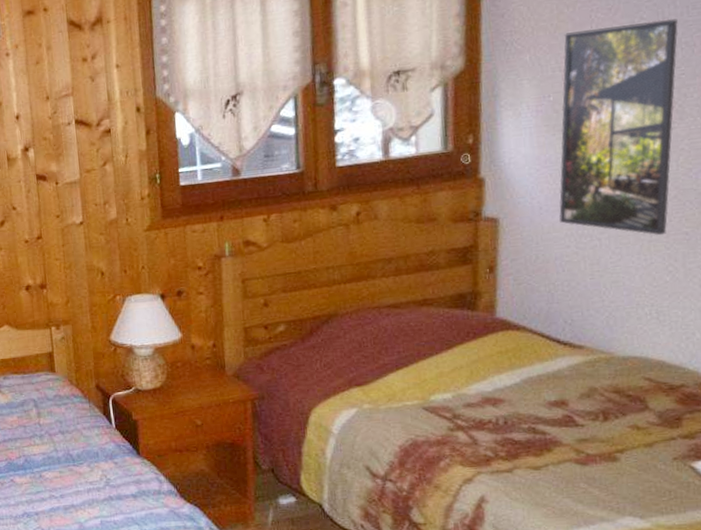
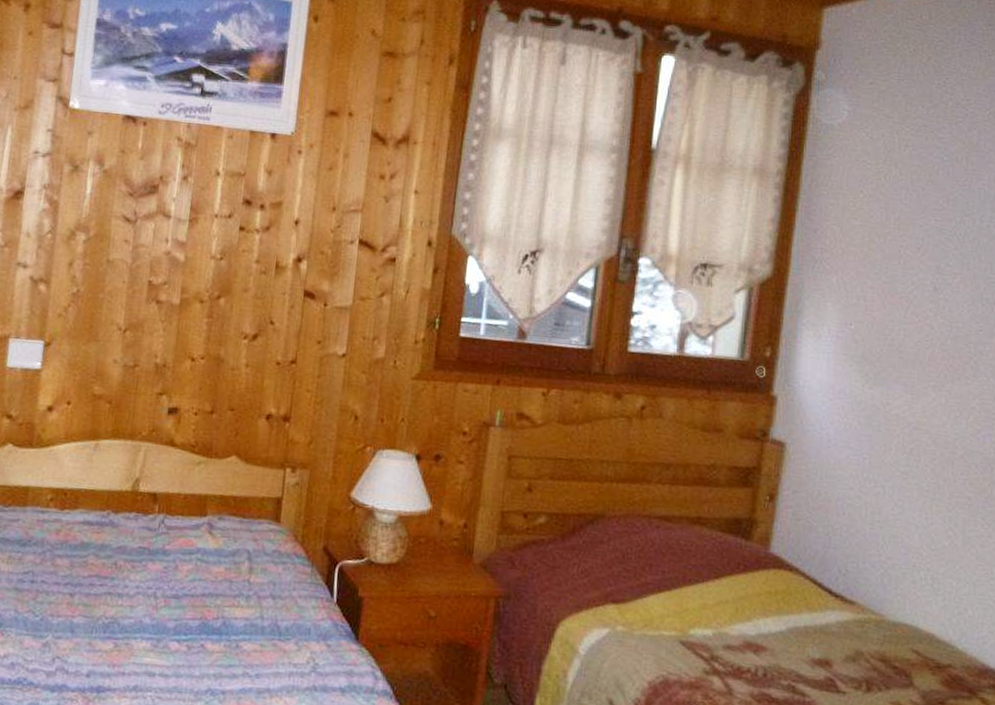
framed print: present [559,18,678,236] -> none [846,263,981,496]

